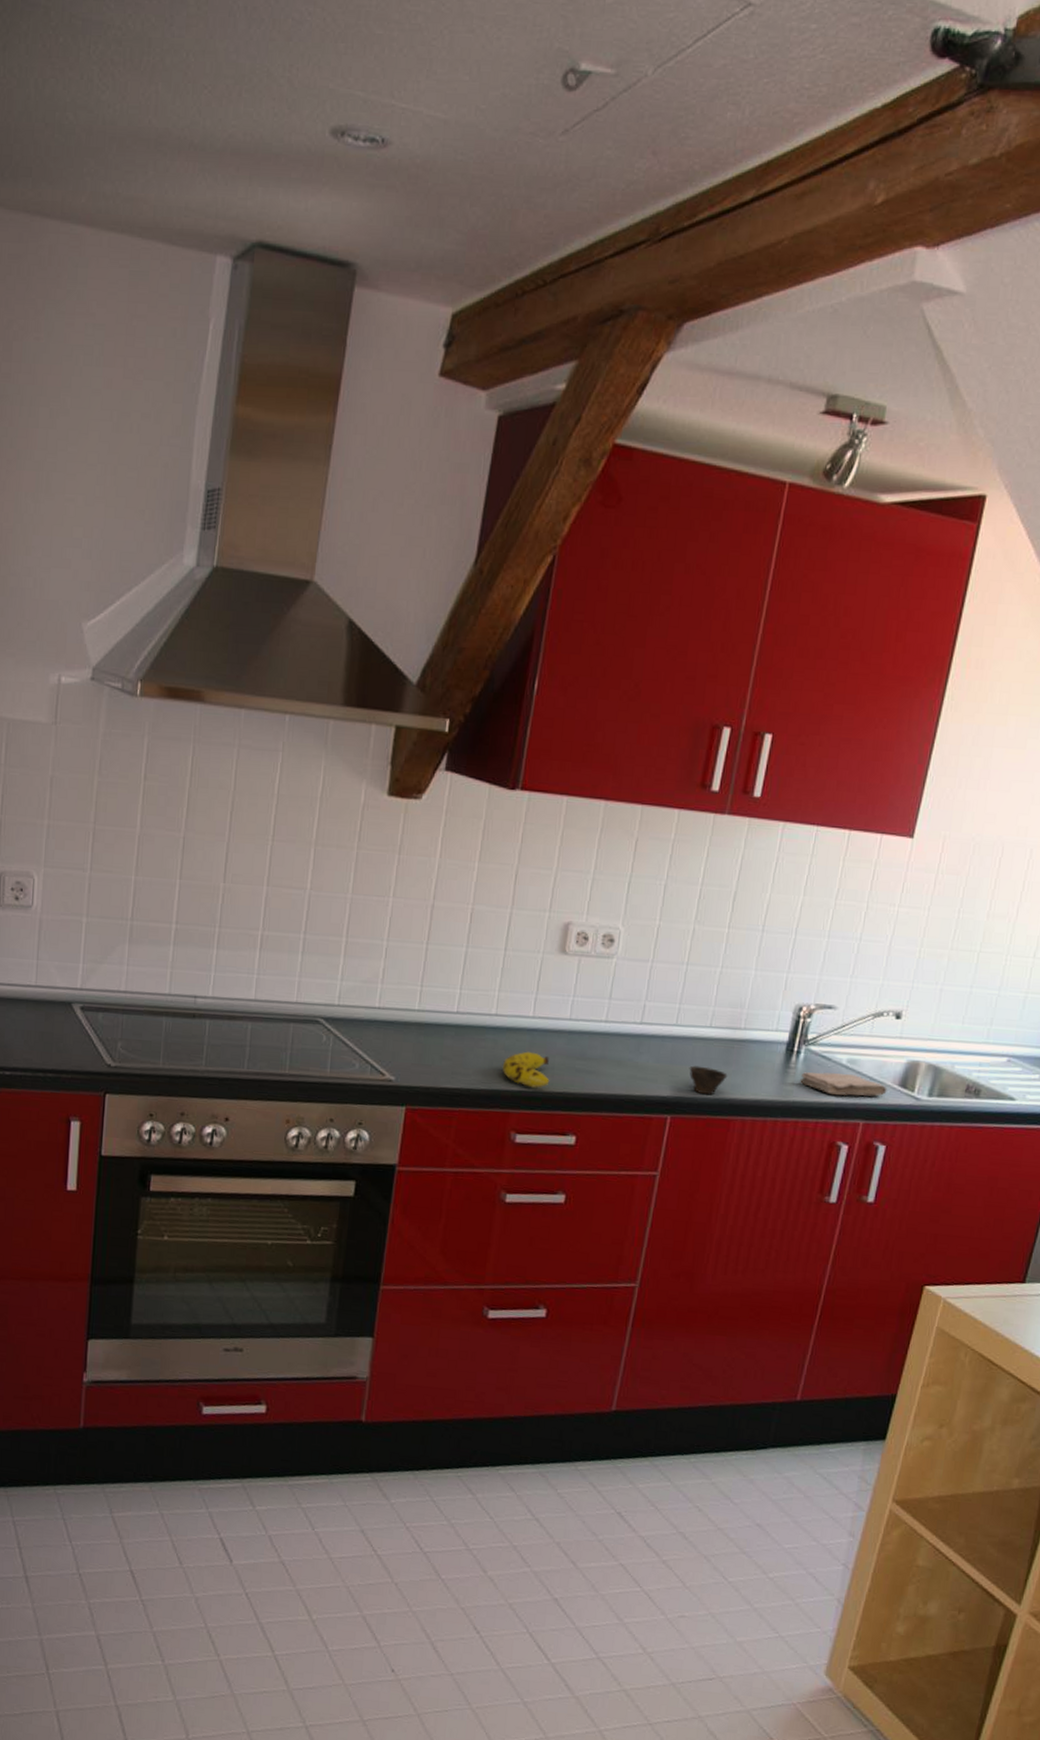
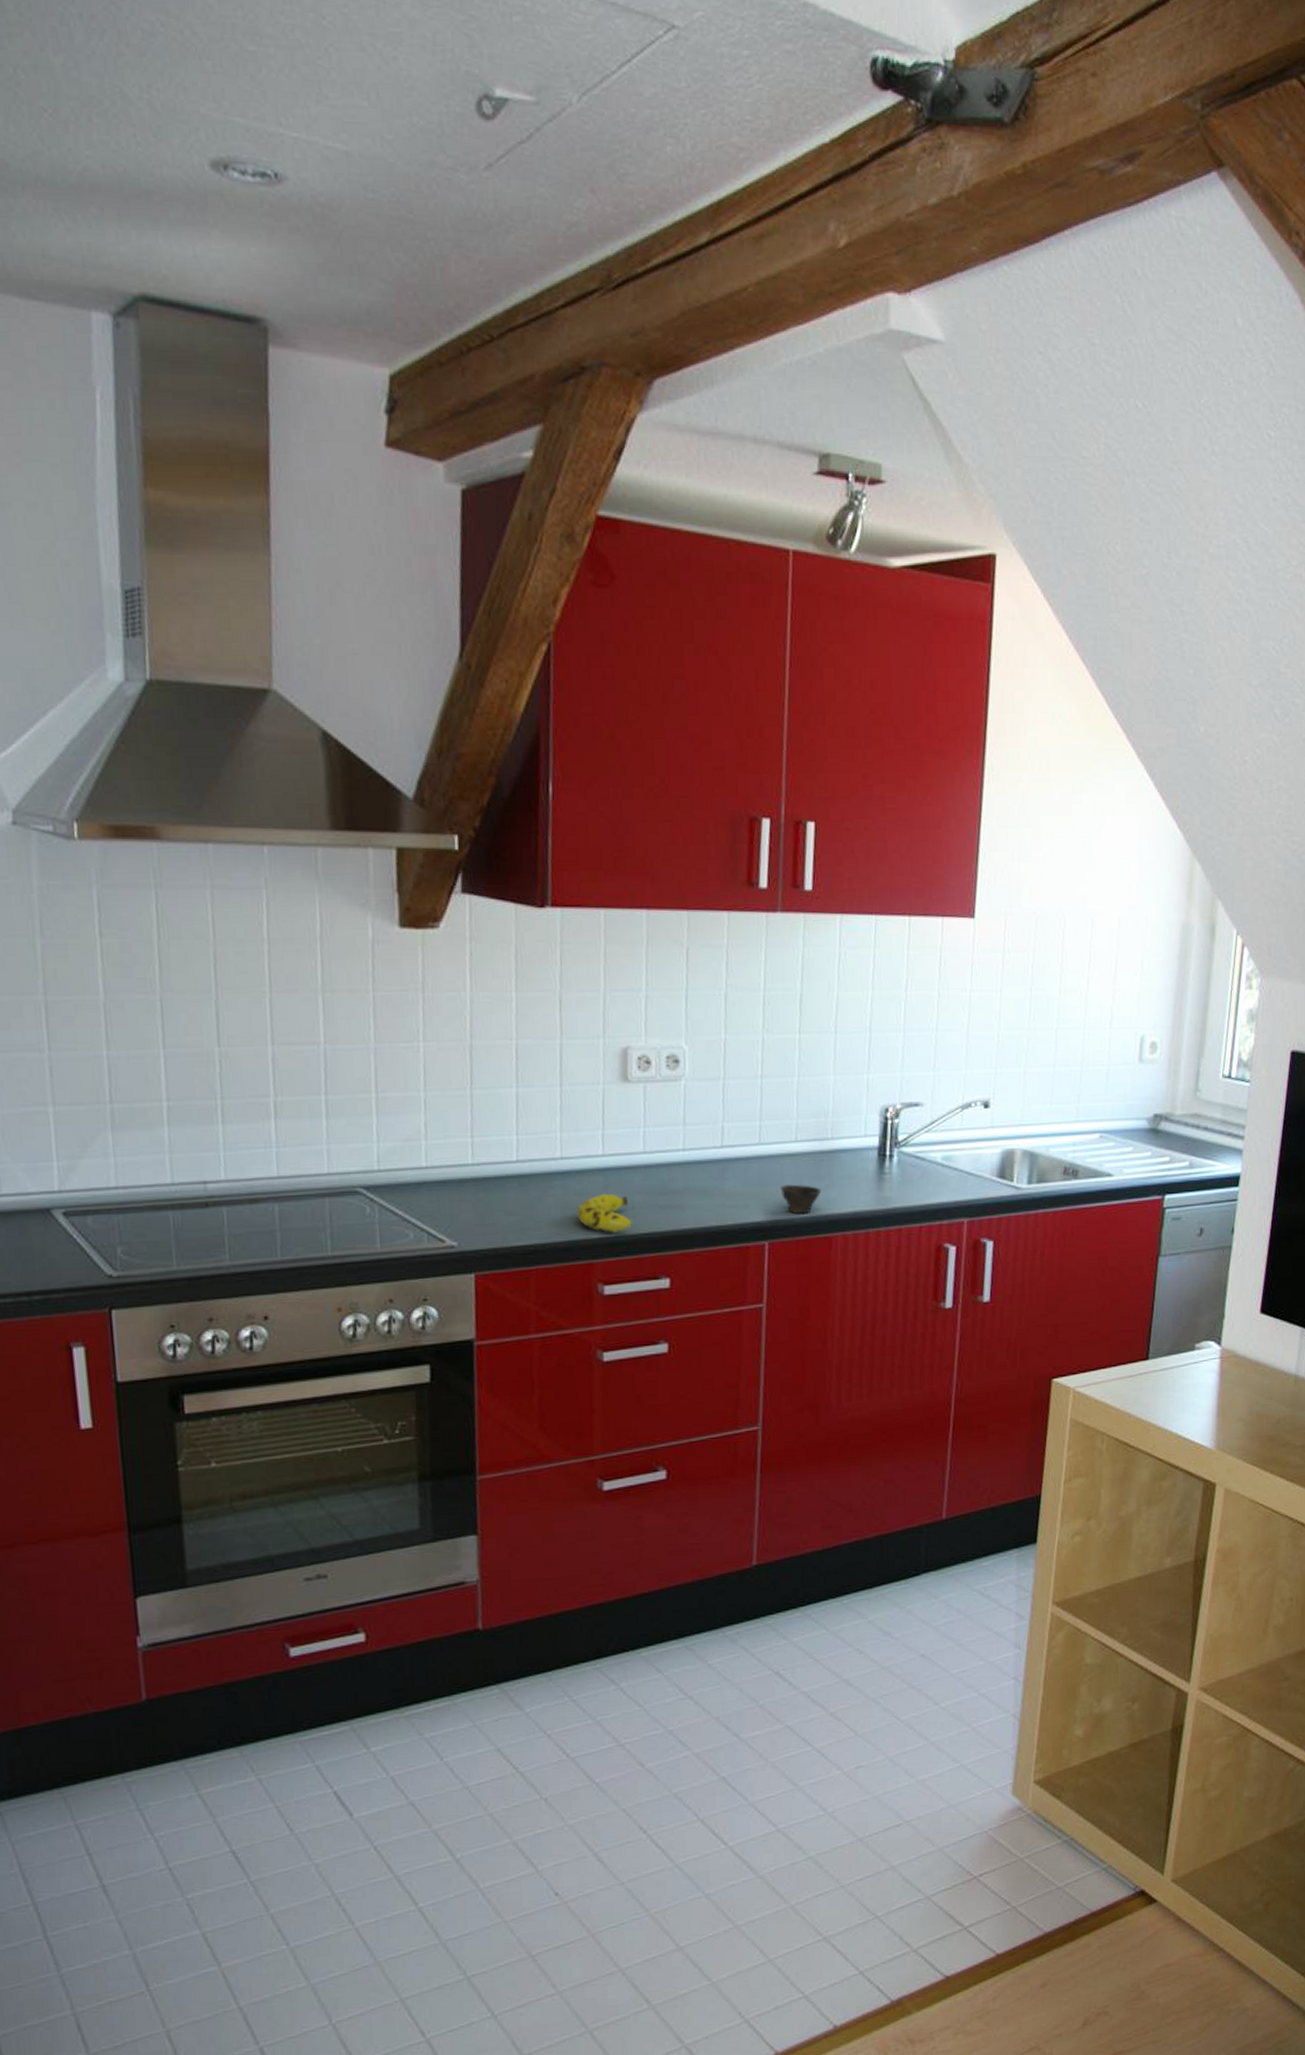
washcloth: present [800,1072,887,1097] -> none [897,1172,986,1197]

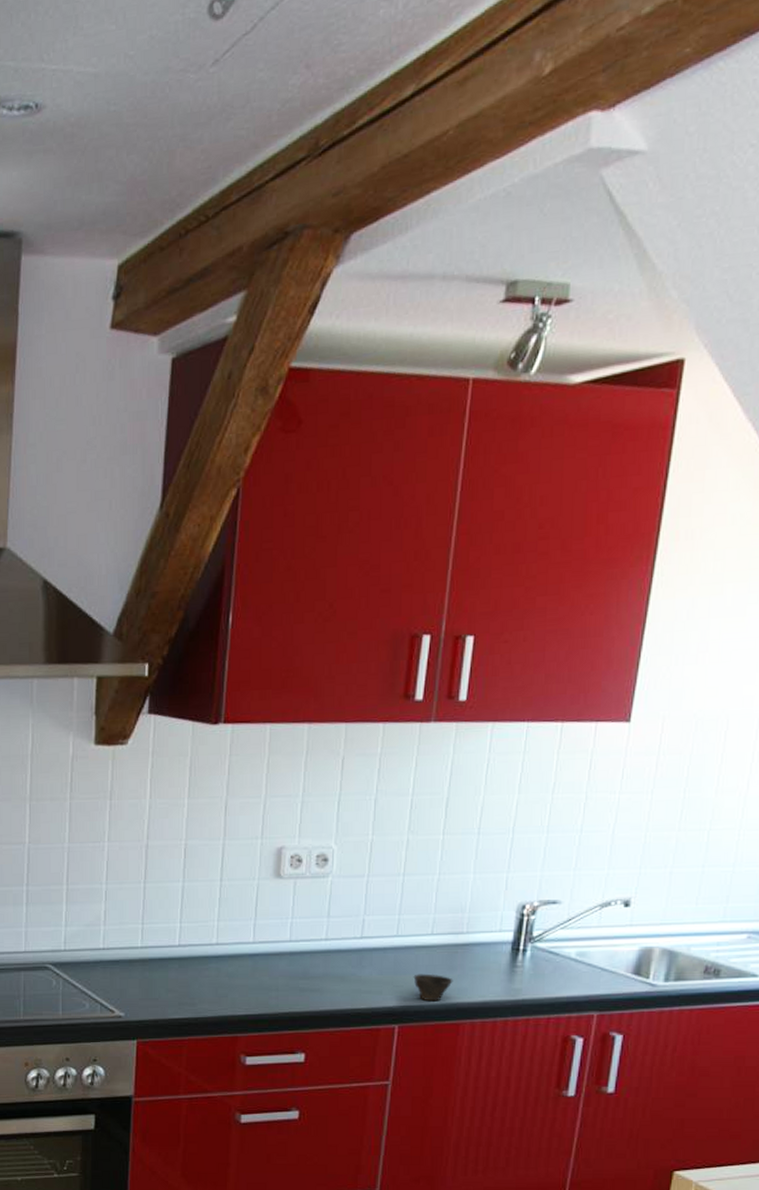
fruit: present [576,1193,632,1233] -> none [227,976,275,1011]

